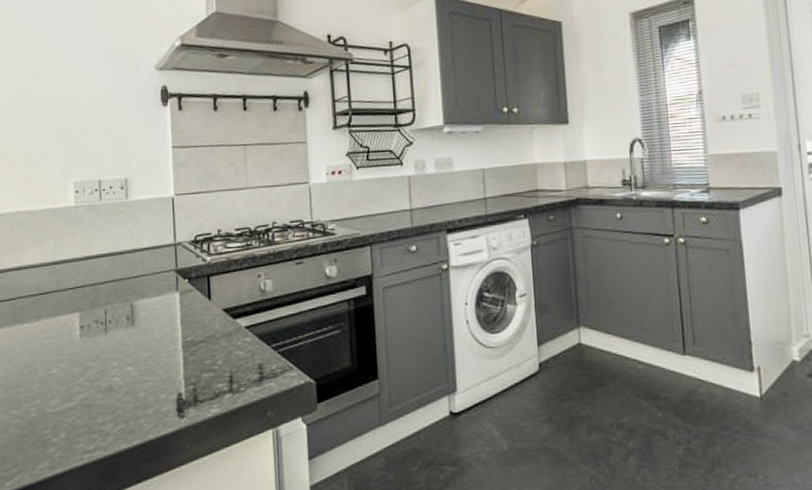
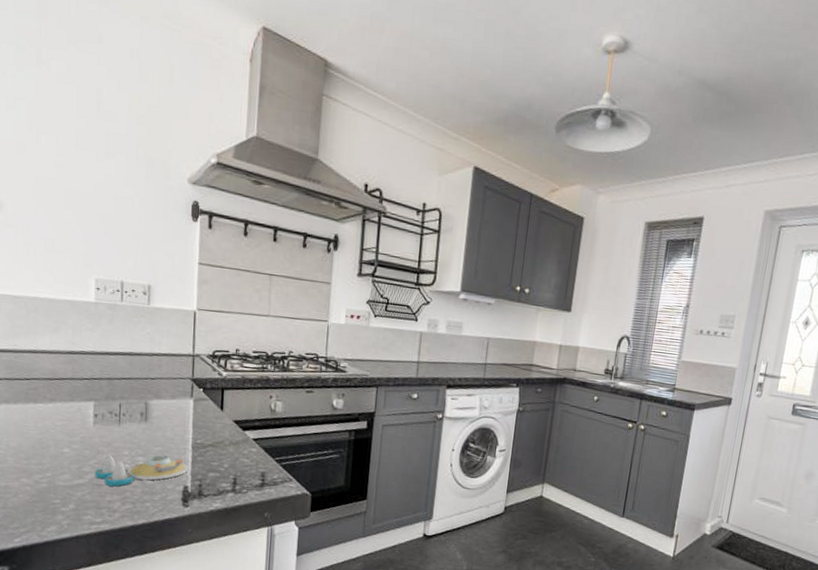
salt and pepper shaker set: none [84,361,181,406] -> present [94,454,189,487]

